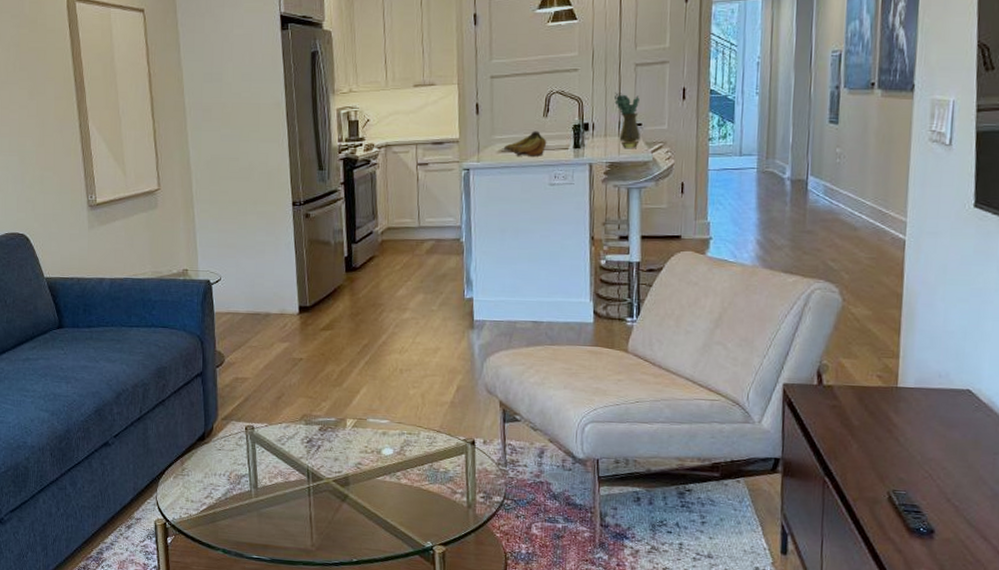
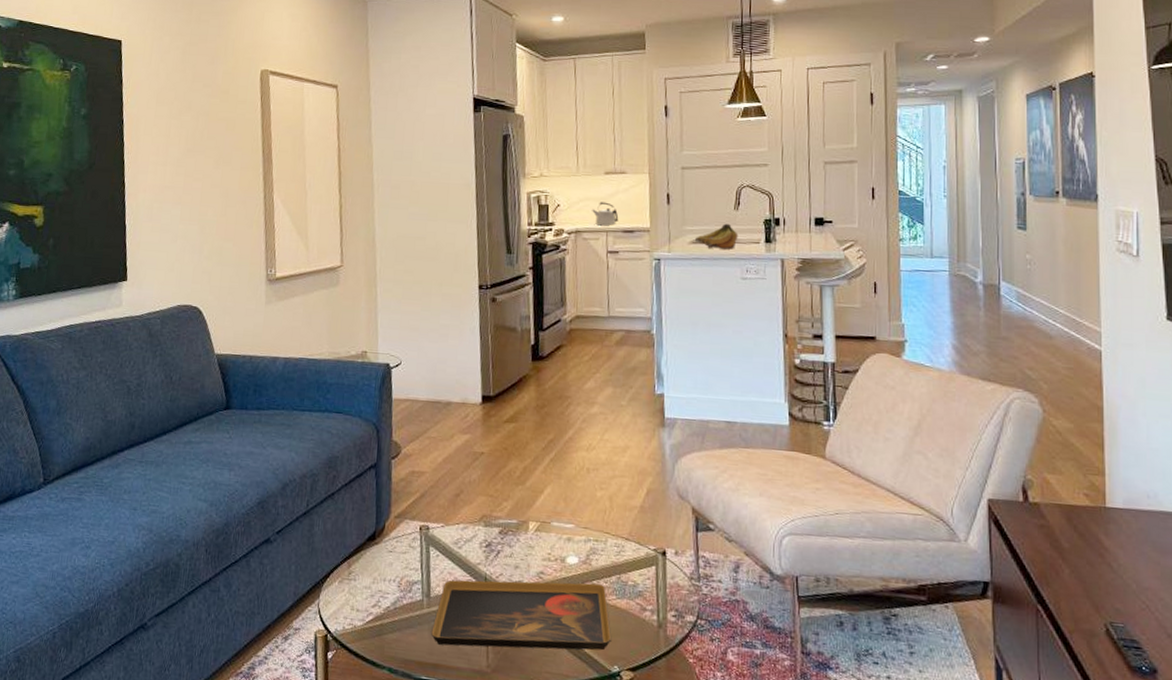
decorative tray: none [260,471,424,529] -> present [431,580,611,651]
kettle: none [400,115,428,140] -> present [591,202,619,227]
vase: present [614,93,641,149] -> none [805,189,832,246]

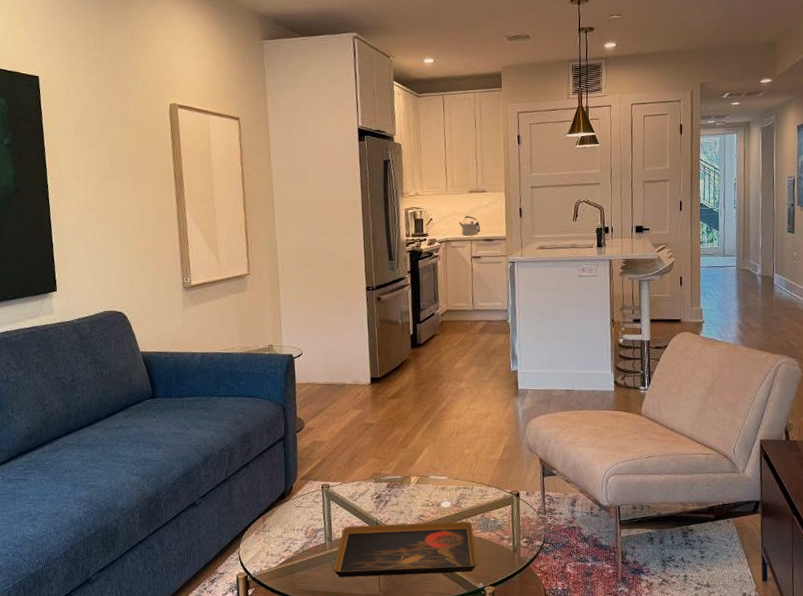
fruit: present [694,223,738,251] -> none [541,232,576,254]

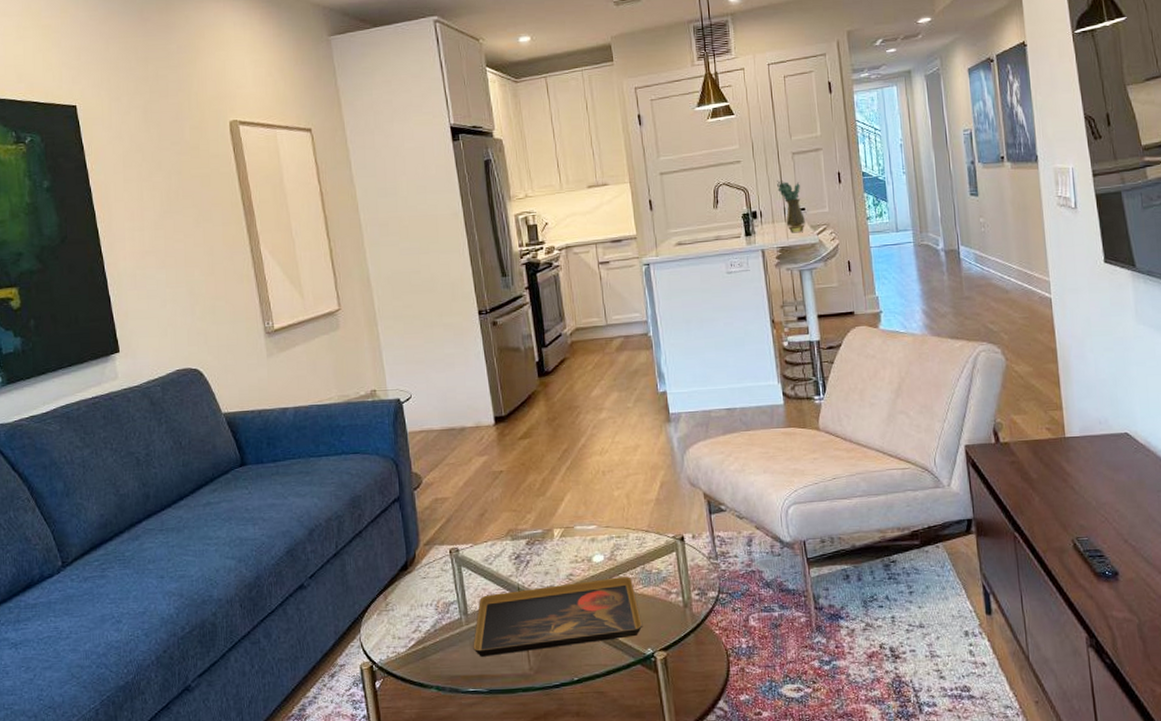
kettle: present [458,216,481,237] -> none [578,215,606,240]
vase: none [628,203,649,249] -> present [777,180,806,234]

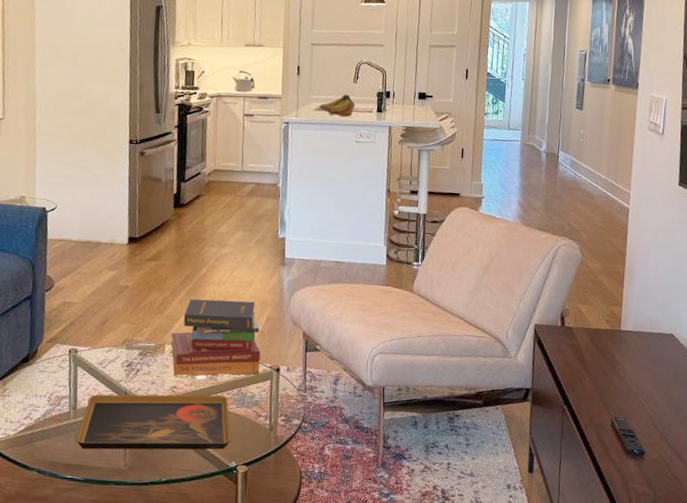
books: none [557,467,662,562] -> present [170,299,261,376]
kettle: none [578,215,606,240] -> present [231,70,255,93]
fruit: none [679,222,720,249] -> present [318,94,355,118]
vase: present [777,180,806,234] -> none [412,68,432,117]

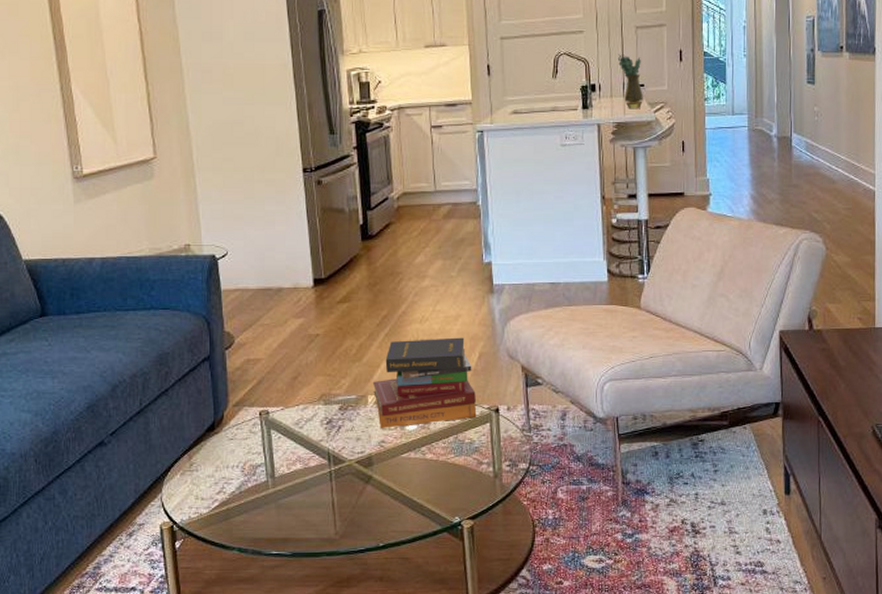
decorative tray: present [76,394,231,450] -> none [278,446,451,520]
kettle: present [231,70,255,93] -> none [412,76,441,102]
fruit: present [318,94,355,118] -> none [515,92,557,119]
vase: none [412,68,432,117] -> present [618,54,644,109]

